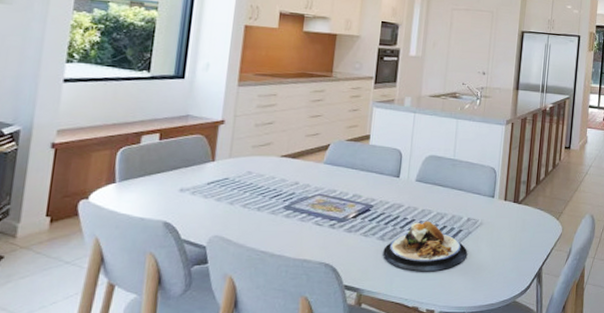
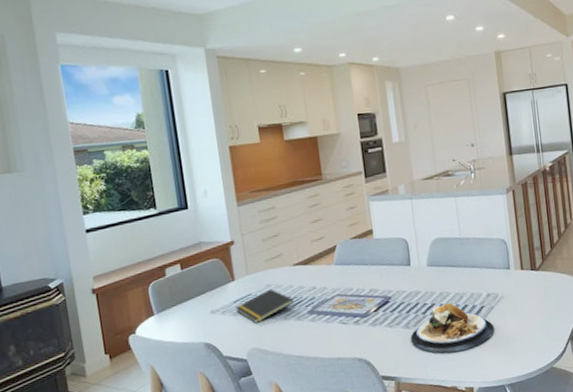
notepad: none [208,176,272,210] -> present [235,289,294,323]

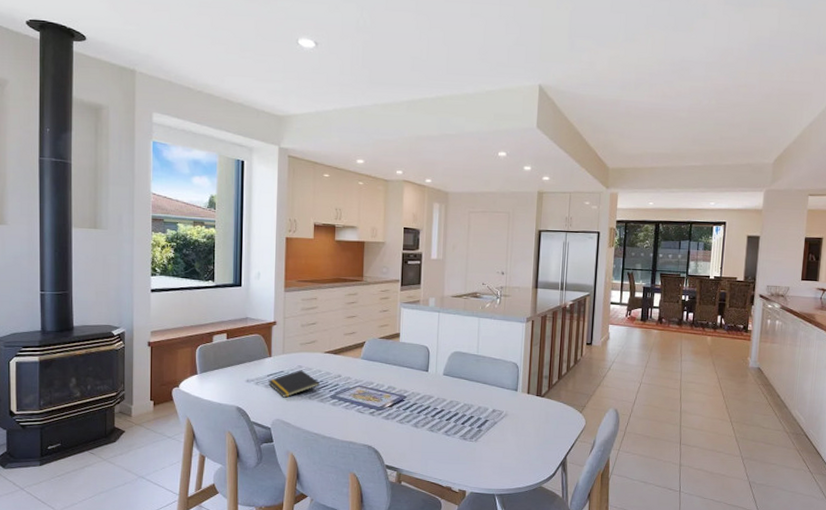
plate: present [410,302,495,353] -> none [417,411,495,457]

